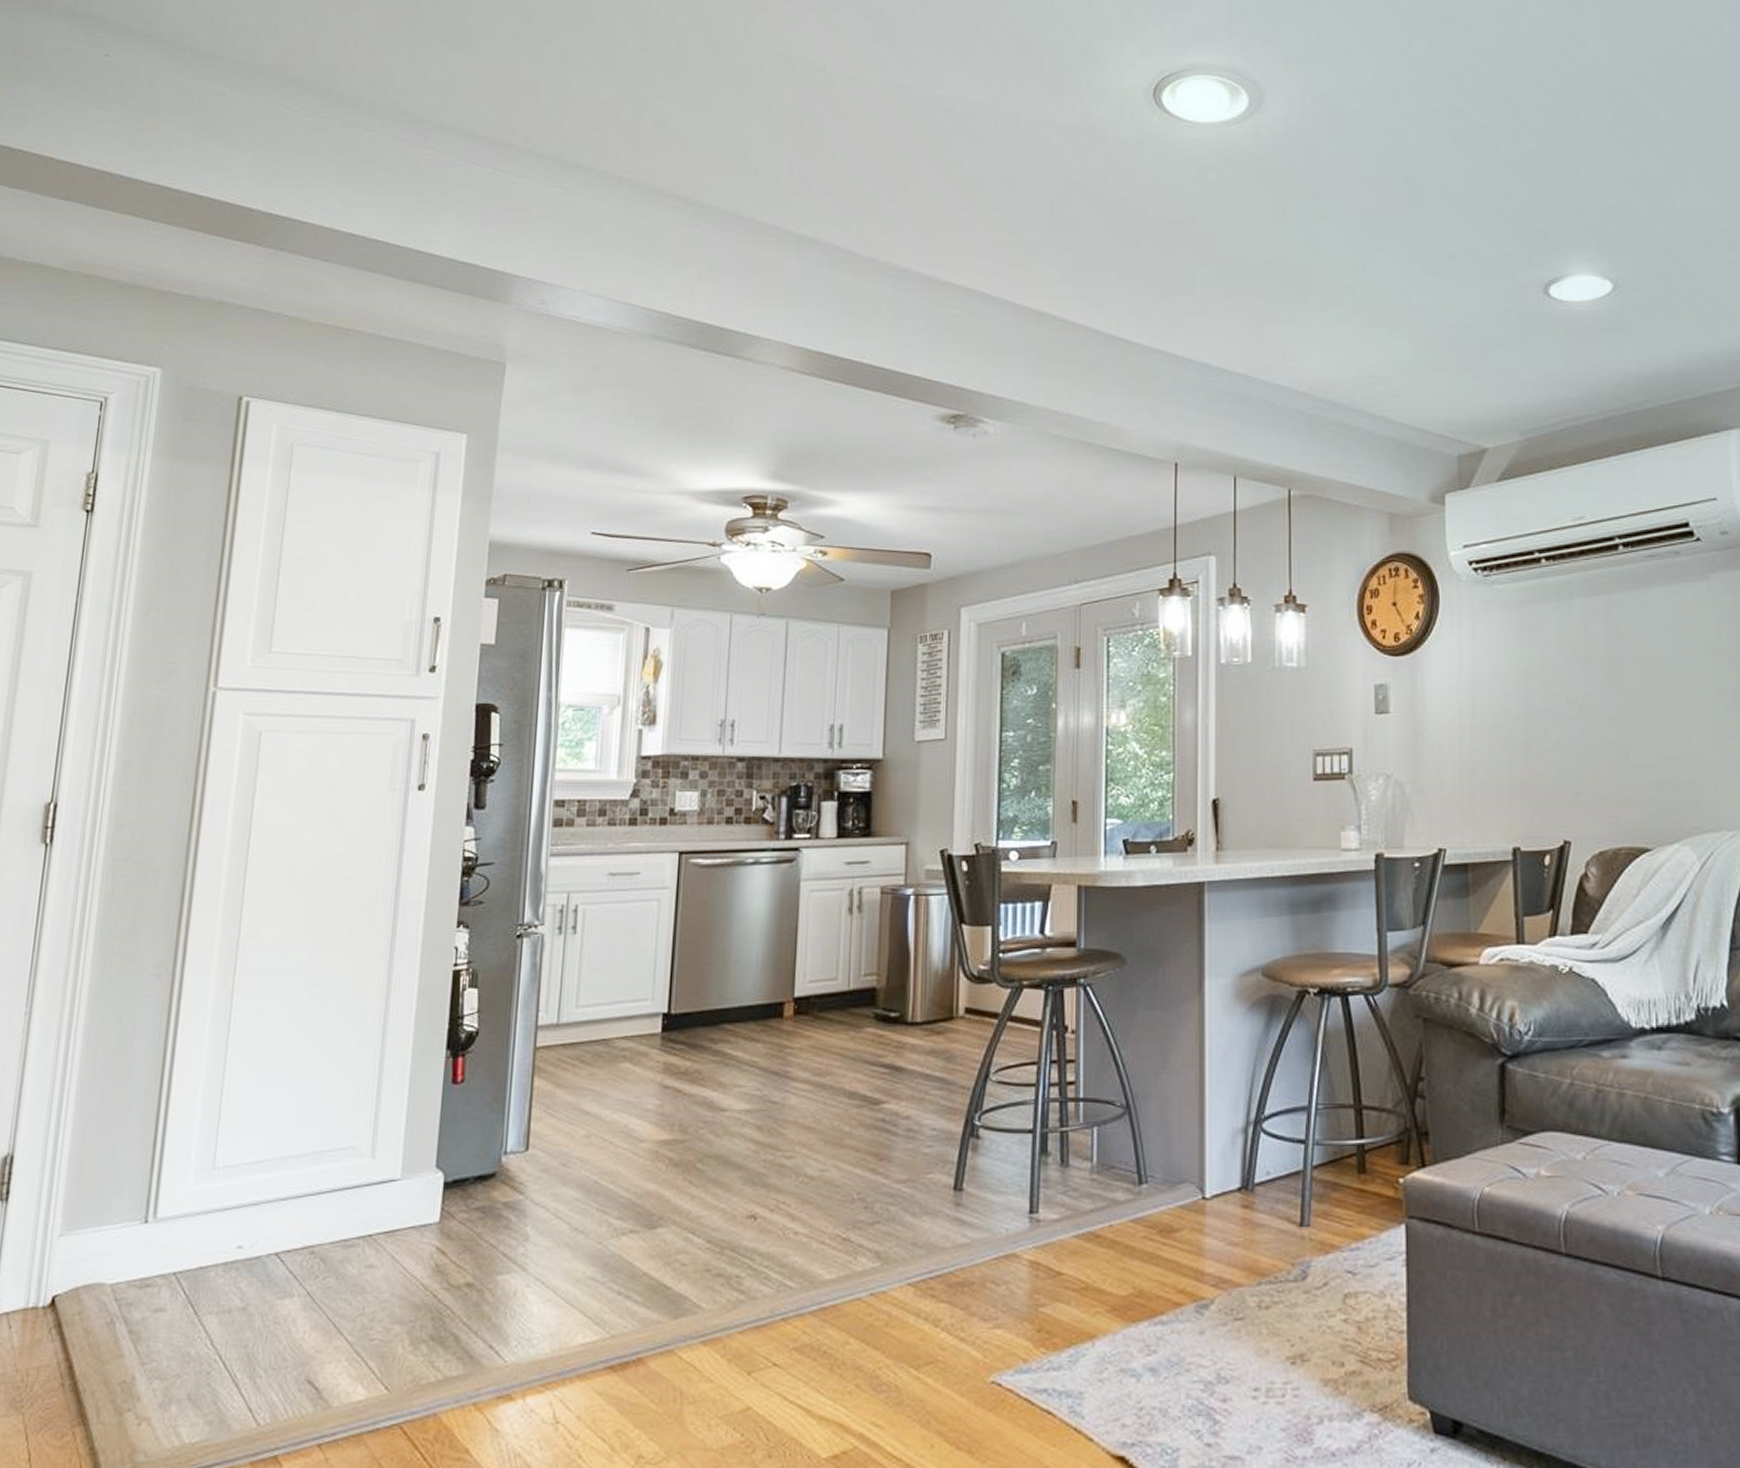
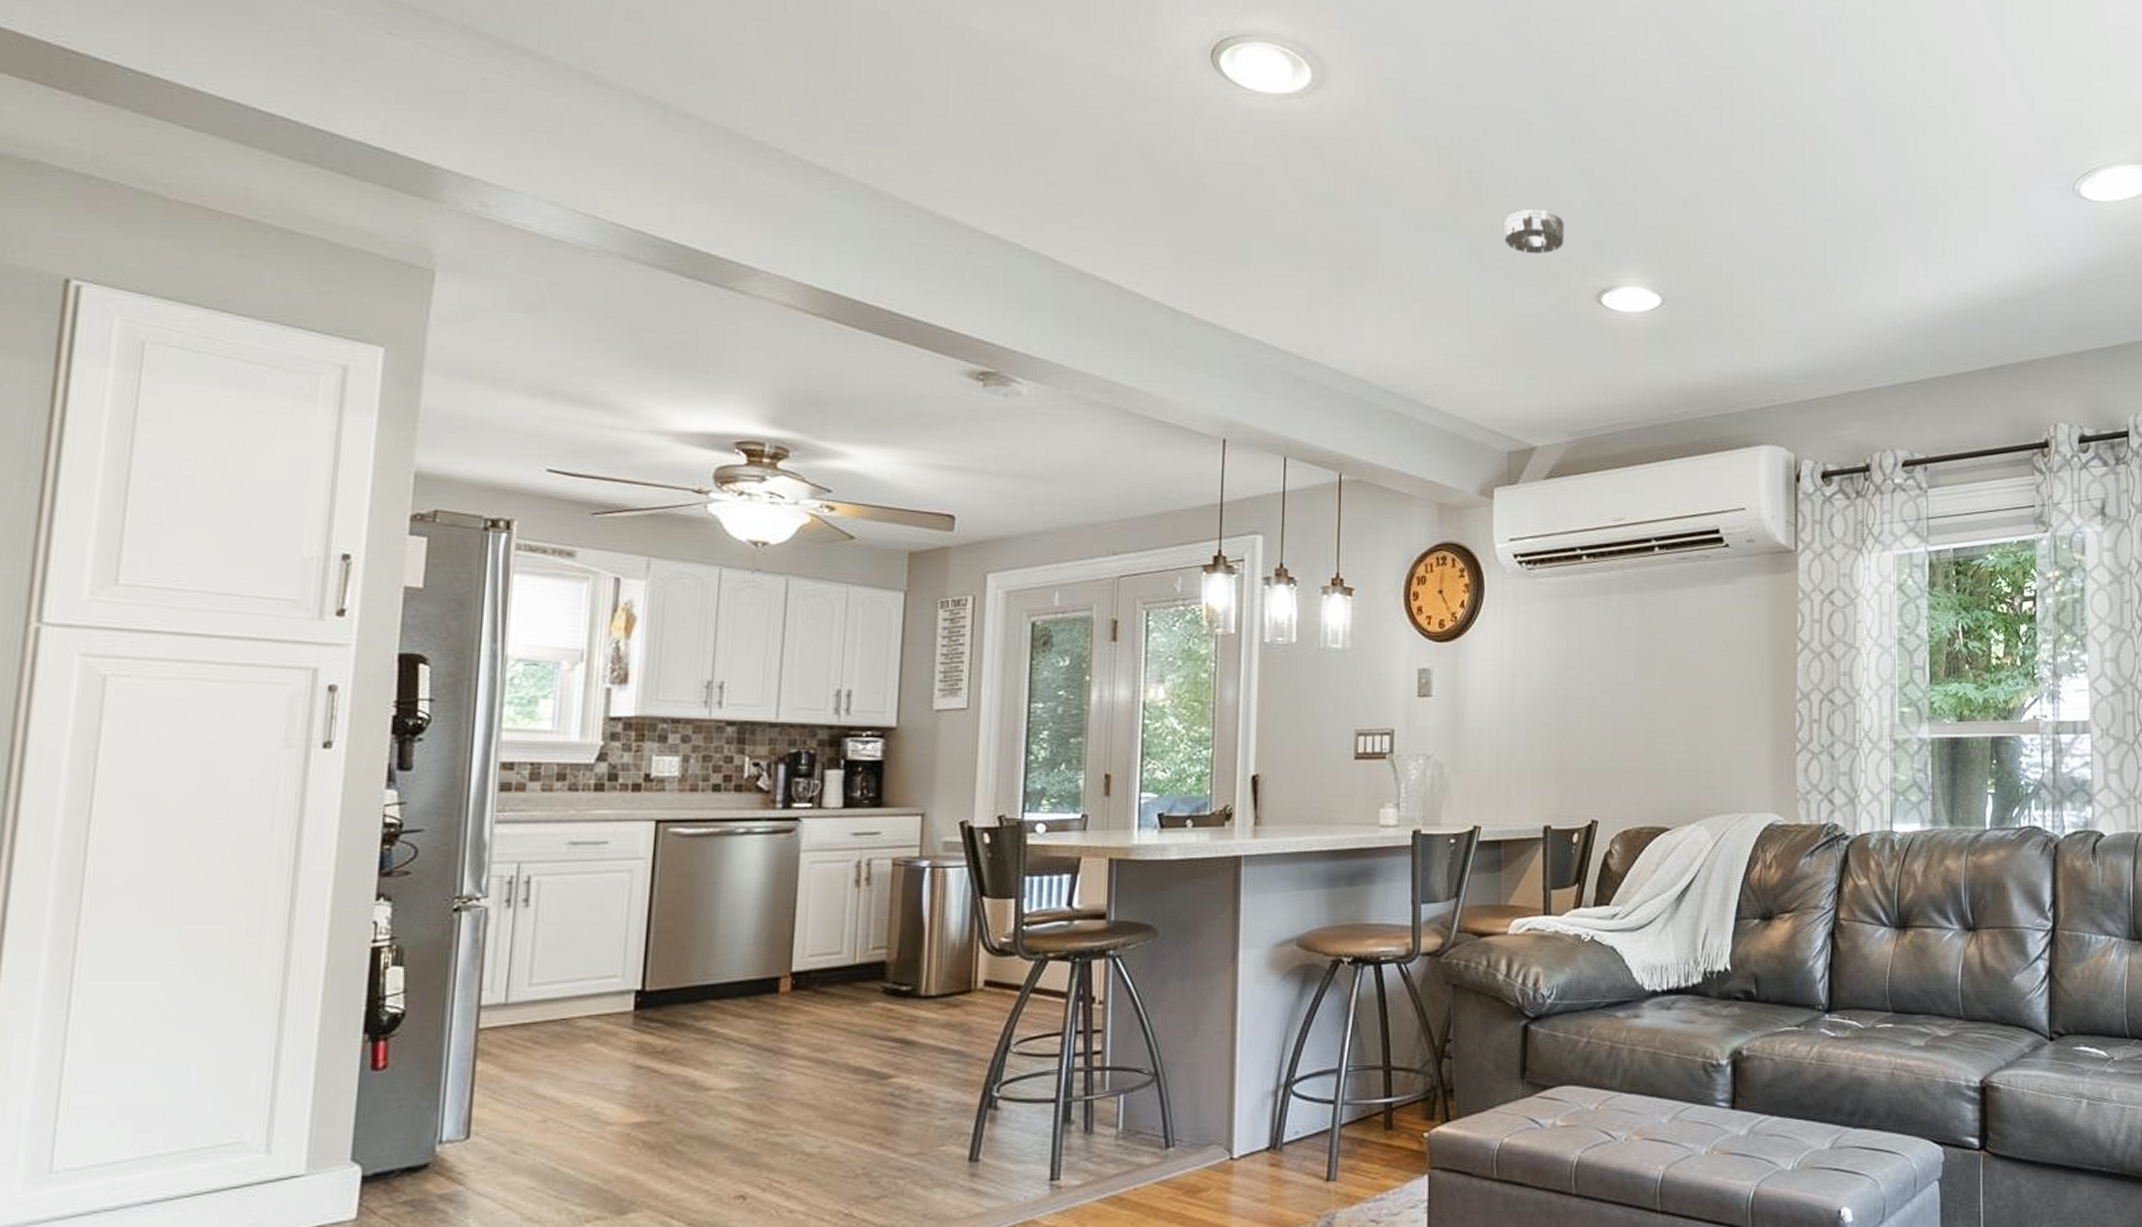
smoke detector: none [1444,205,1507,252] -> present [1504,208,1564,254]

